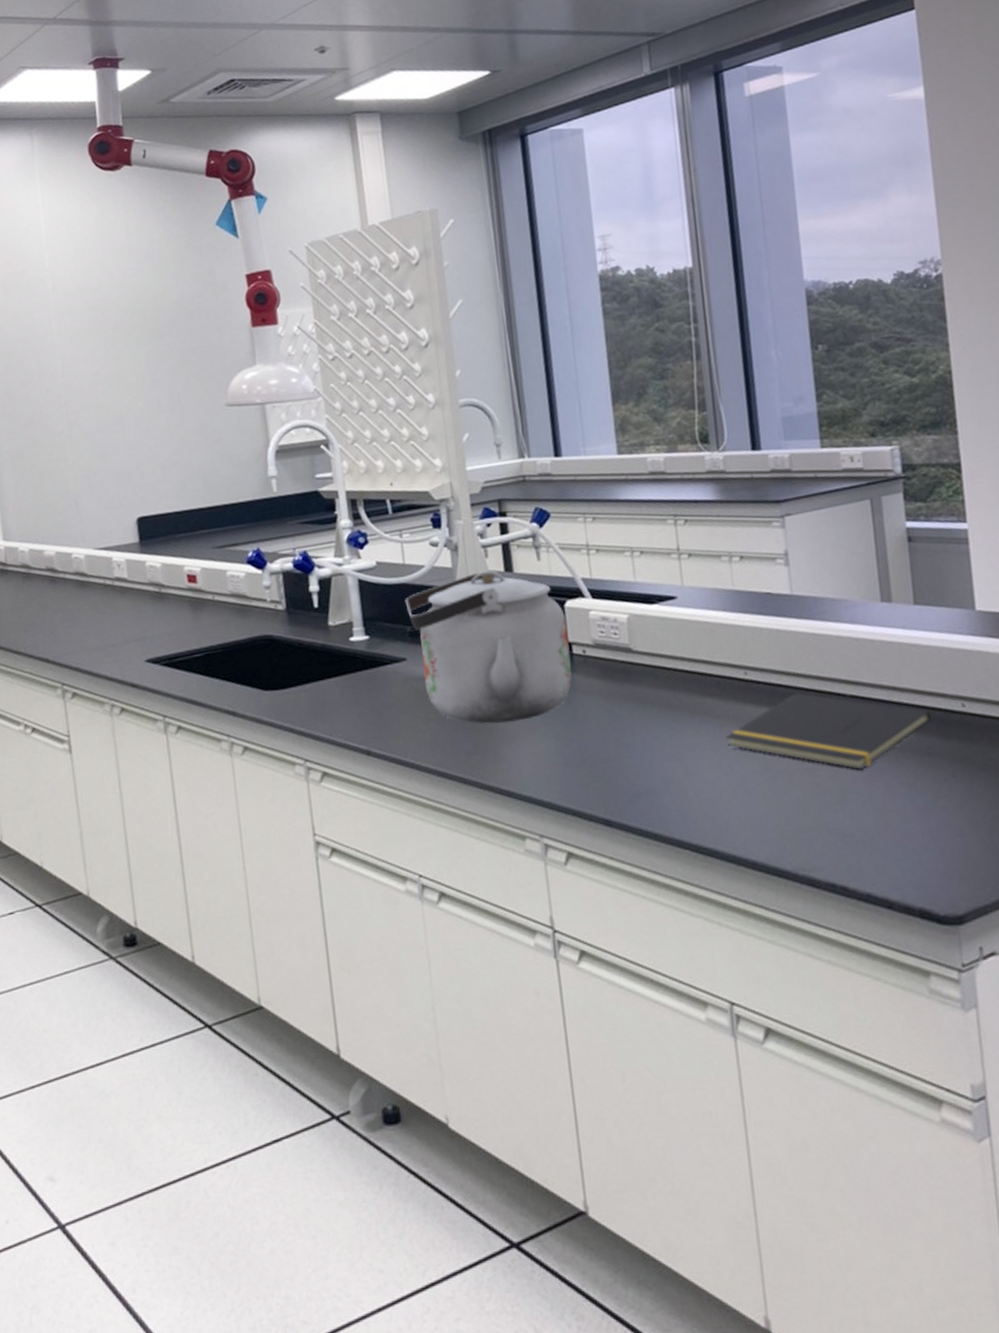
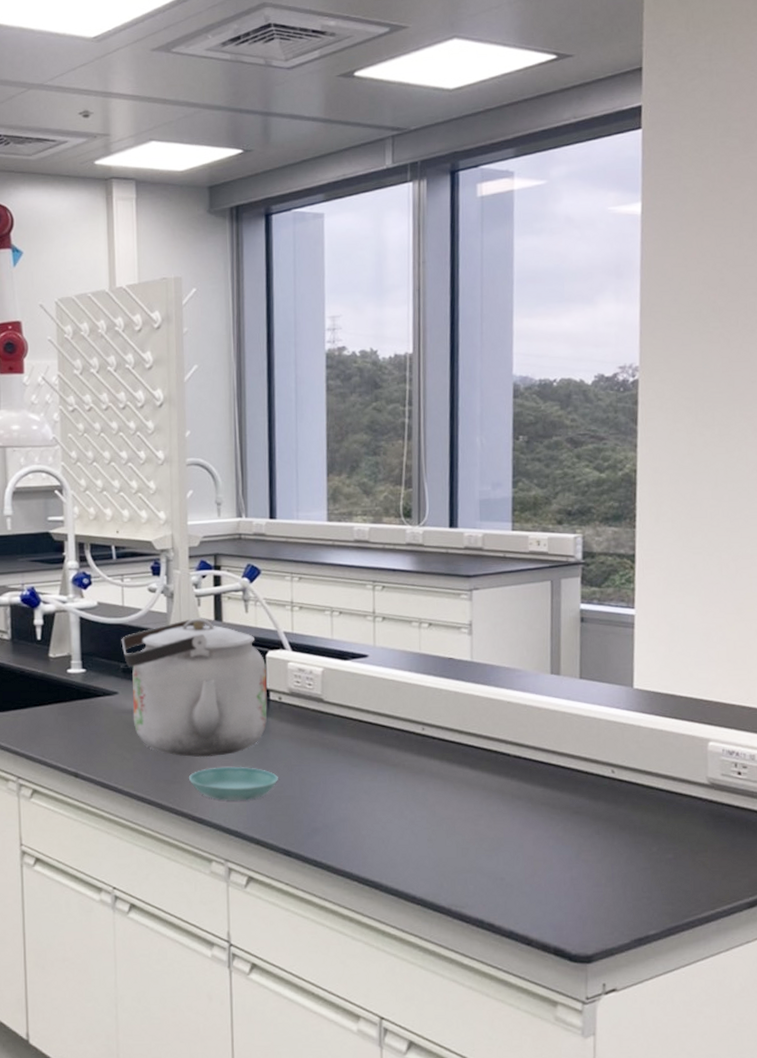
saucer: none [491,730,591,770] -> present [188,767,278,801]
notepad: present [726,692,932,770] -> none [400,749,584,822]

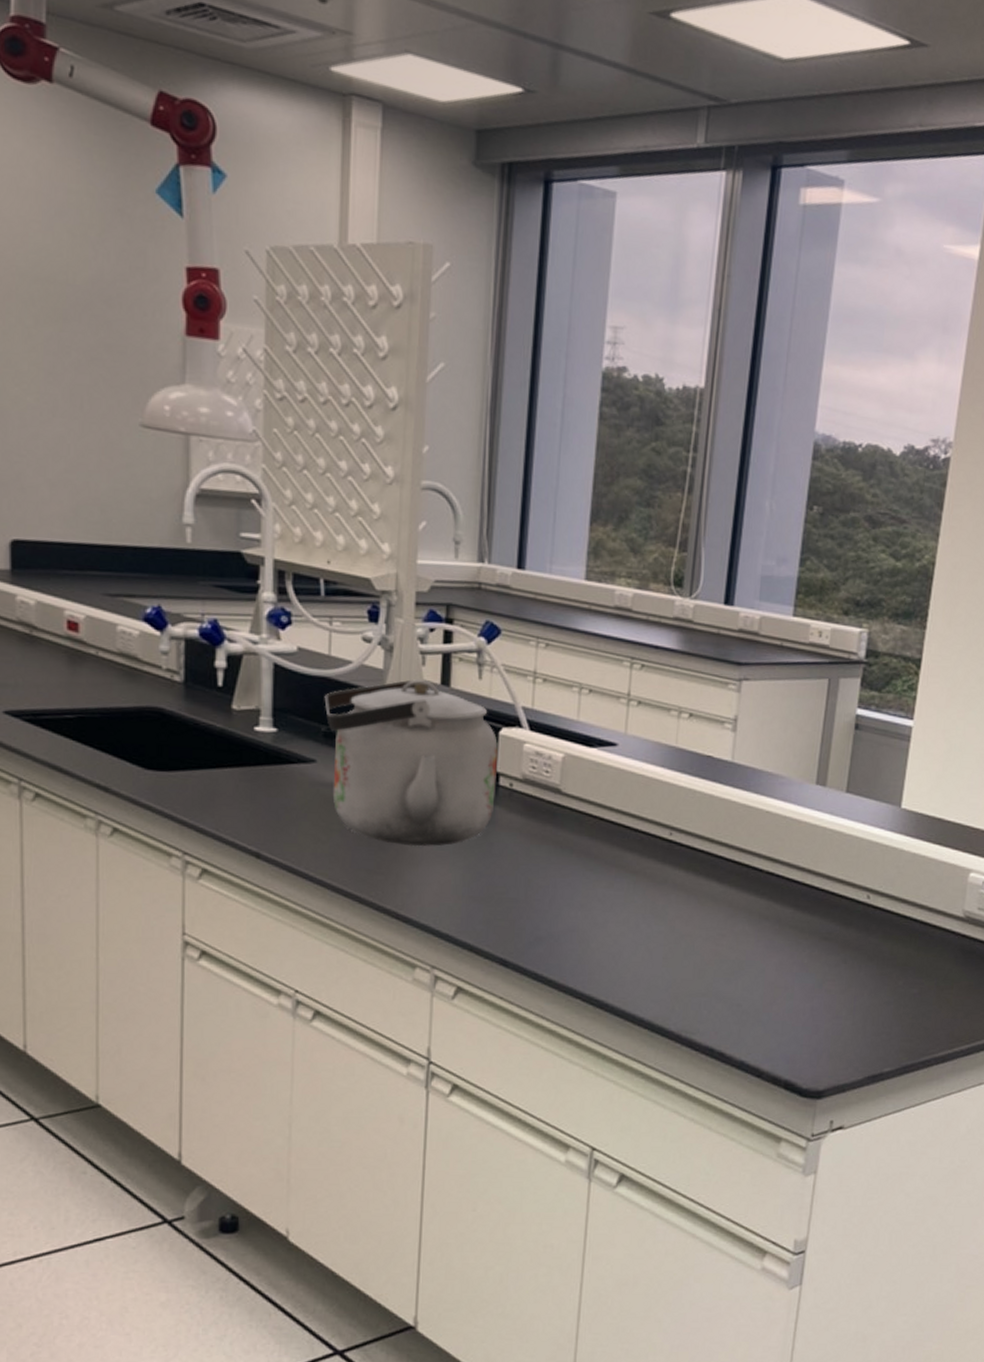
saucer: present [188,767,278,801] -> none [395,859,501,901]

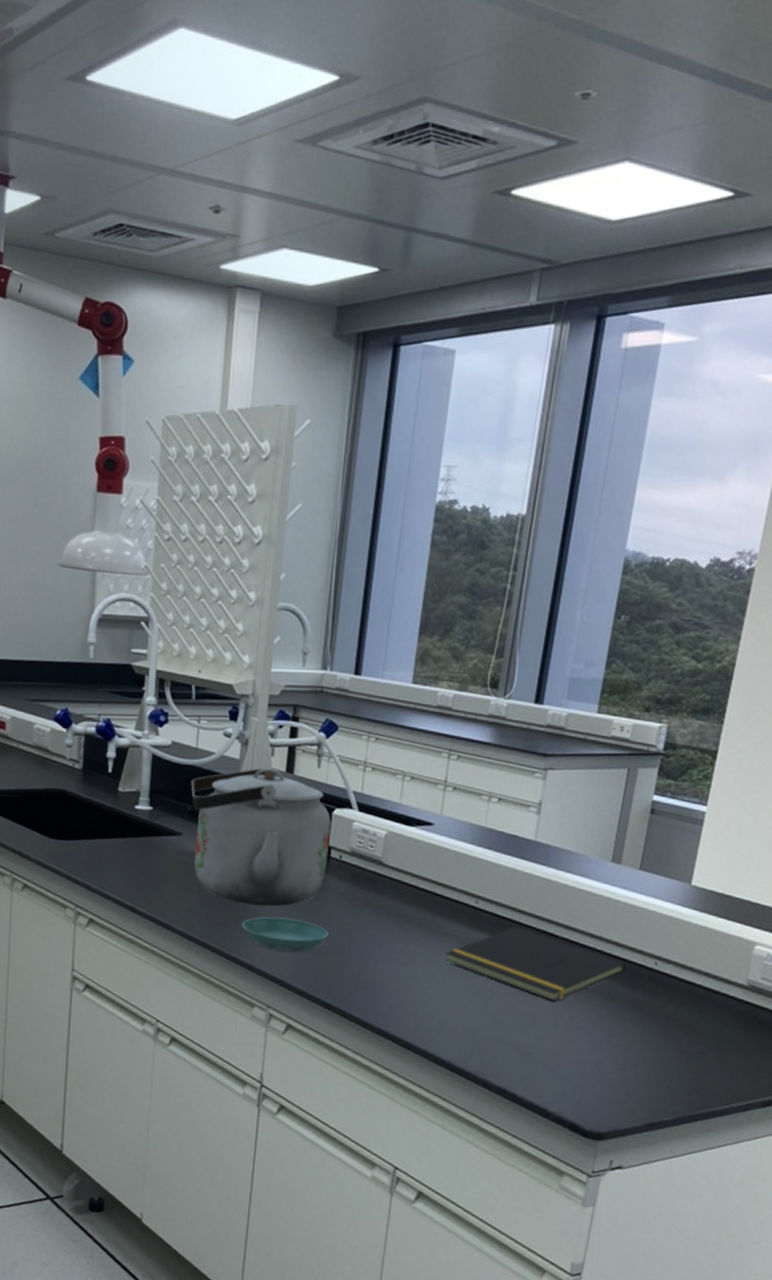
saucer: none [395,859,501,901] -> present [241,917,329,953]
notepad: none [638,860,837,944] -> present [445,926,626,1001]

